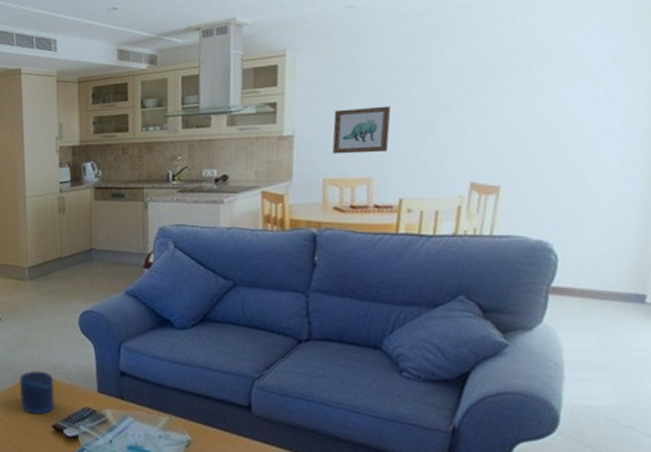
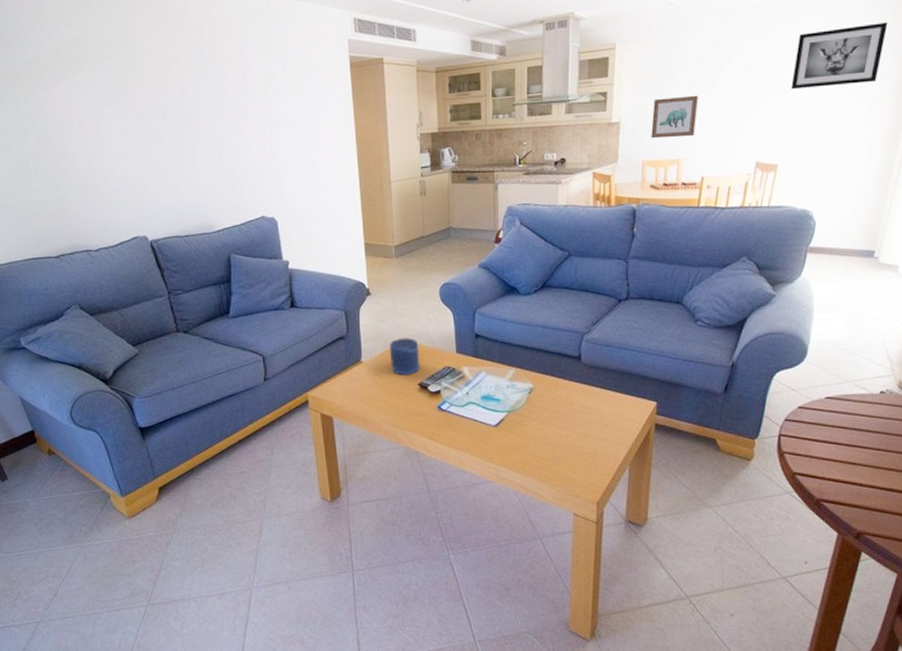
wall art: none [511,21,637,99] -> present [791,22,888,90]

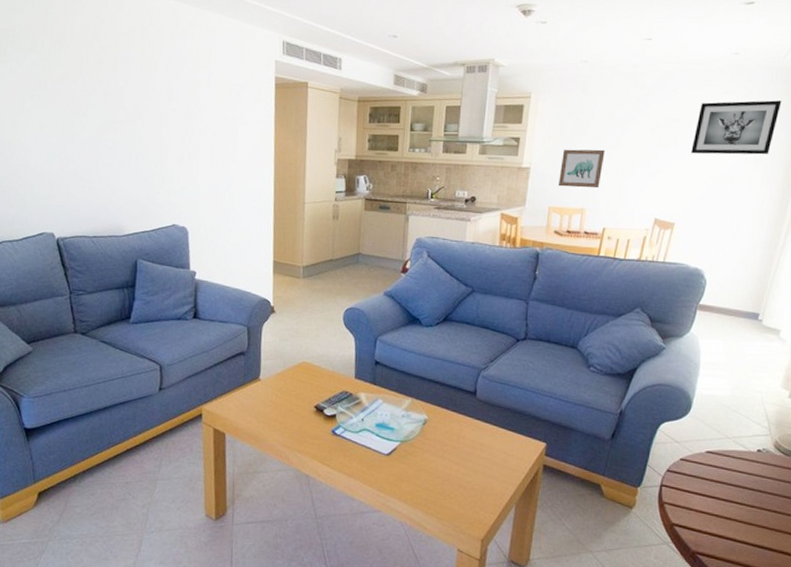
candle: present [389,338,420,375] -> none [288,358,319,397]

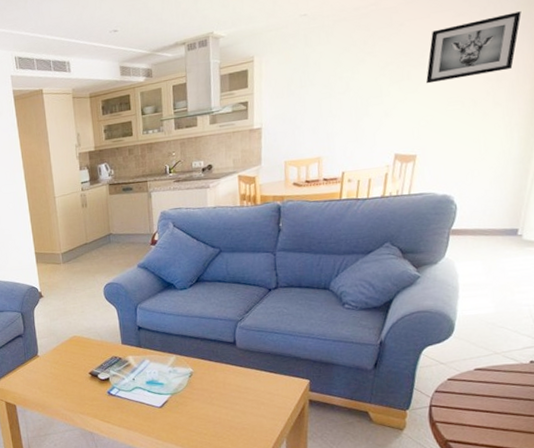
wall art: present [559,149,605,189] -> none [291,97,336,141]

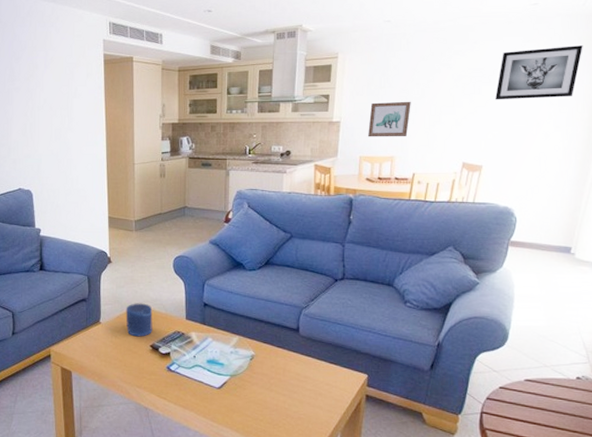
candle: none [61,333,90,366] -> present [125,303,153,337]
wall art: none [291,97,336,141] -> present [368,101,411,137]

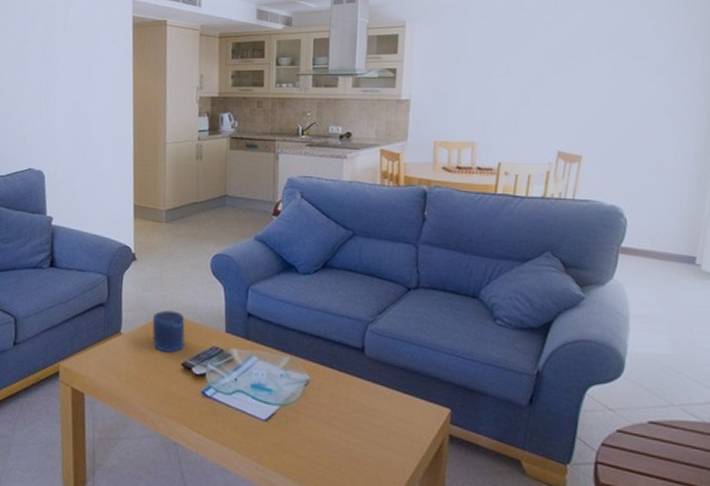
wall art: present [368,101,411,137] -> none [443,78,494,120]
wall art: present [495,45,583,100] -> none [593,19,694,80]

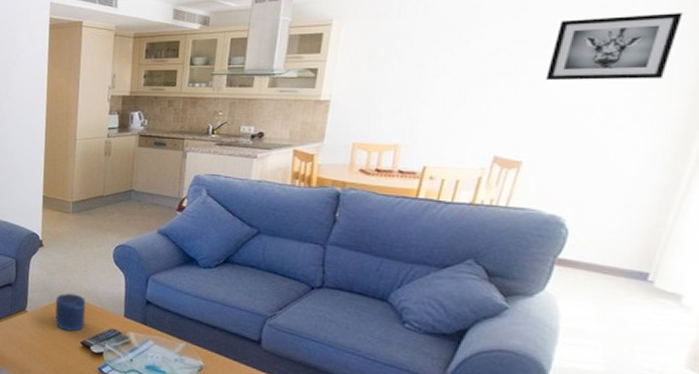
wall art: none [593,19,694,80] -> present [546,13,683,81]

